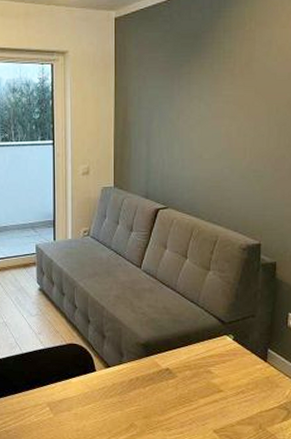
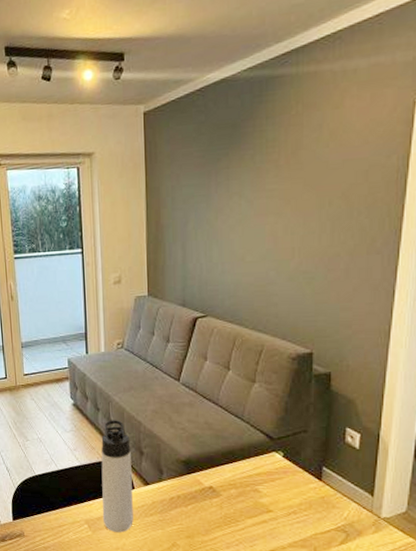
thermos bottle: none [64,304,94,414] -> present [101,420,133,532]

